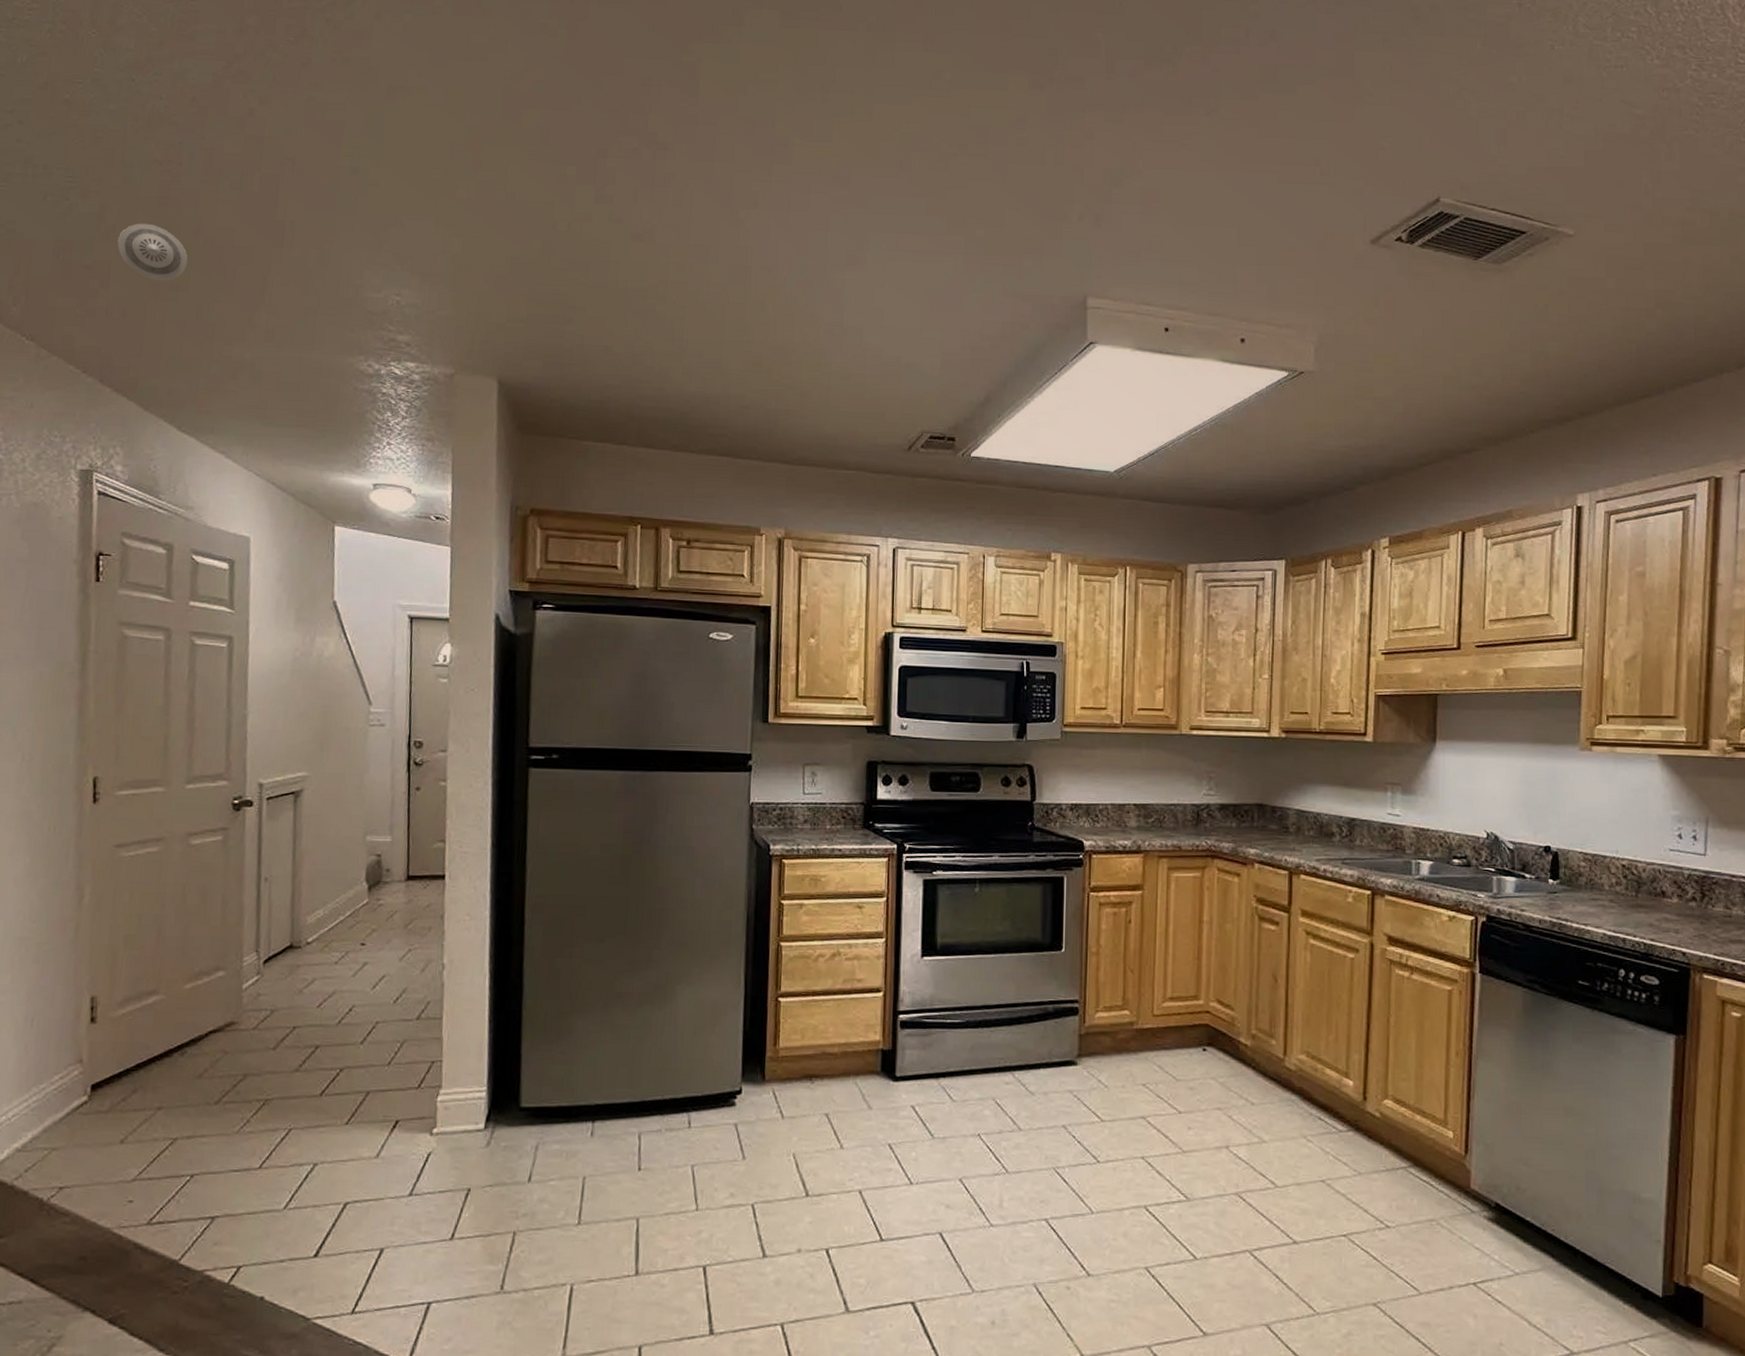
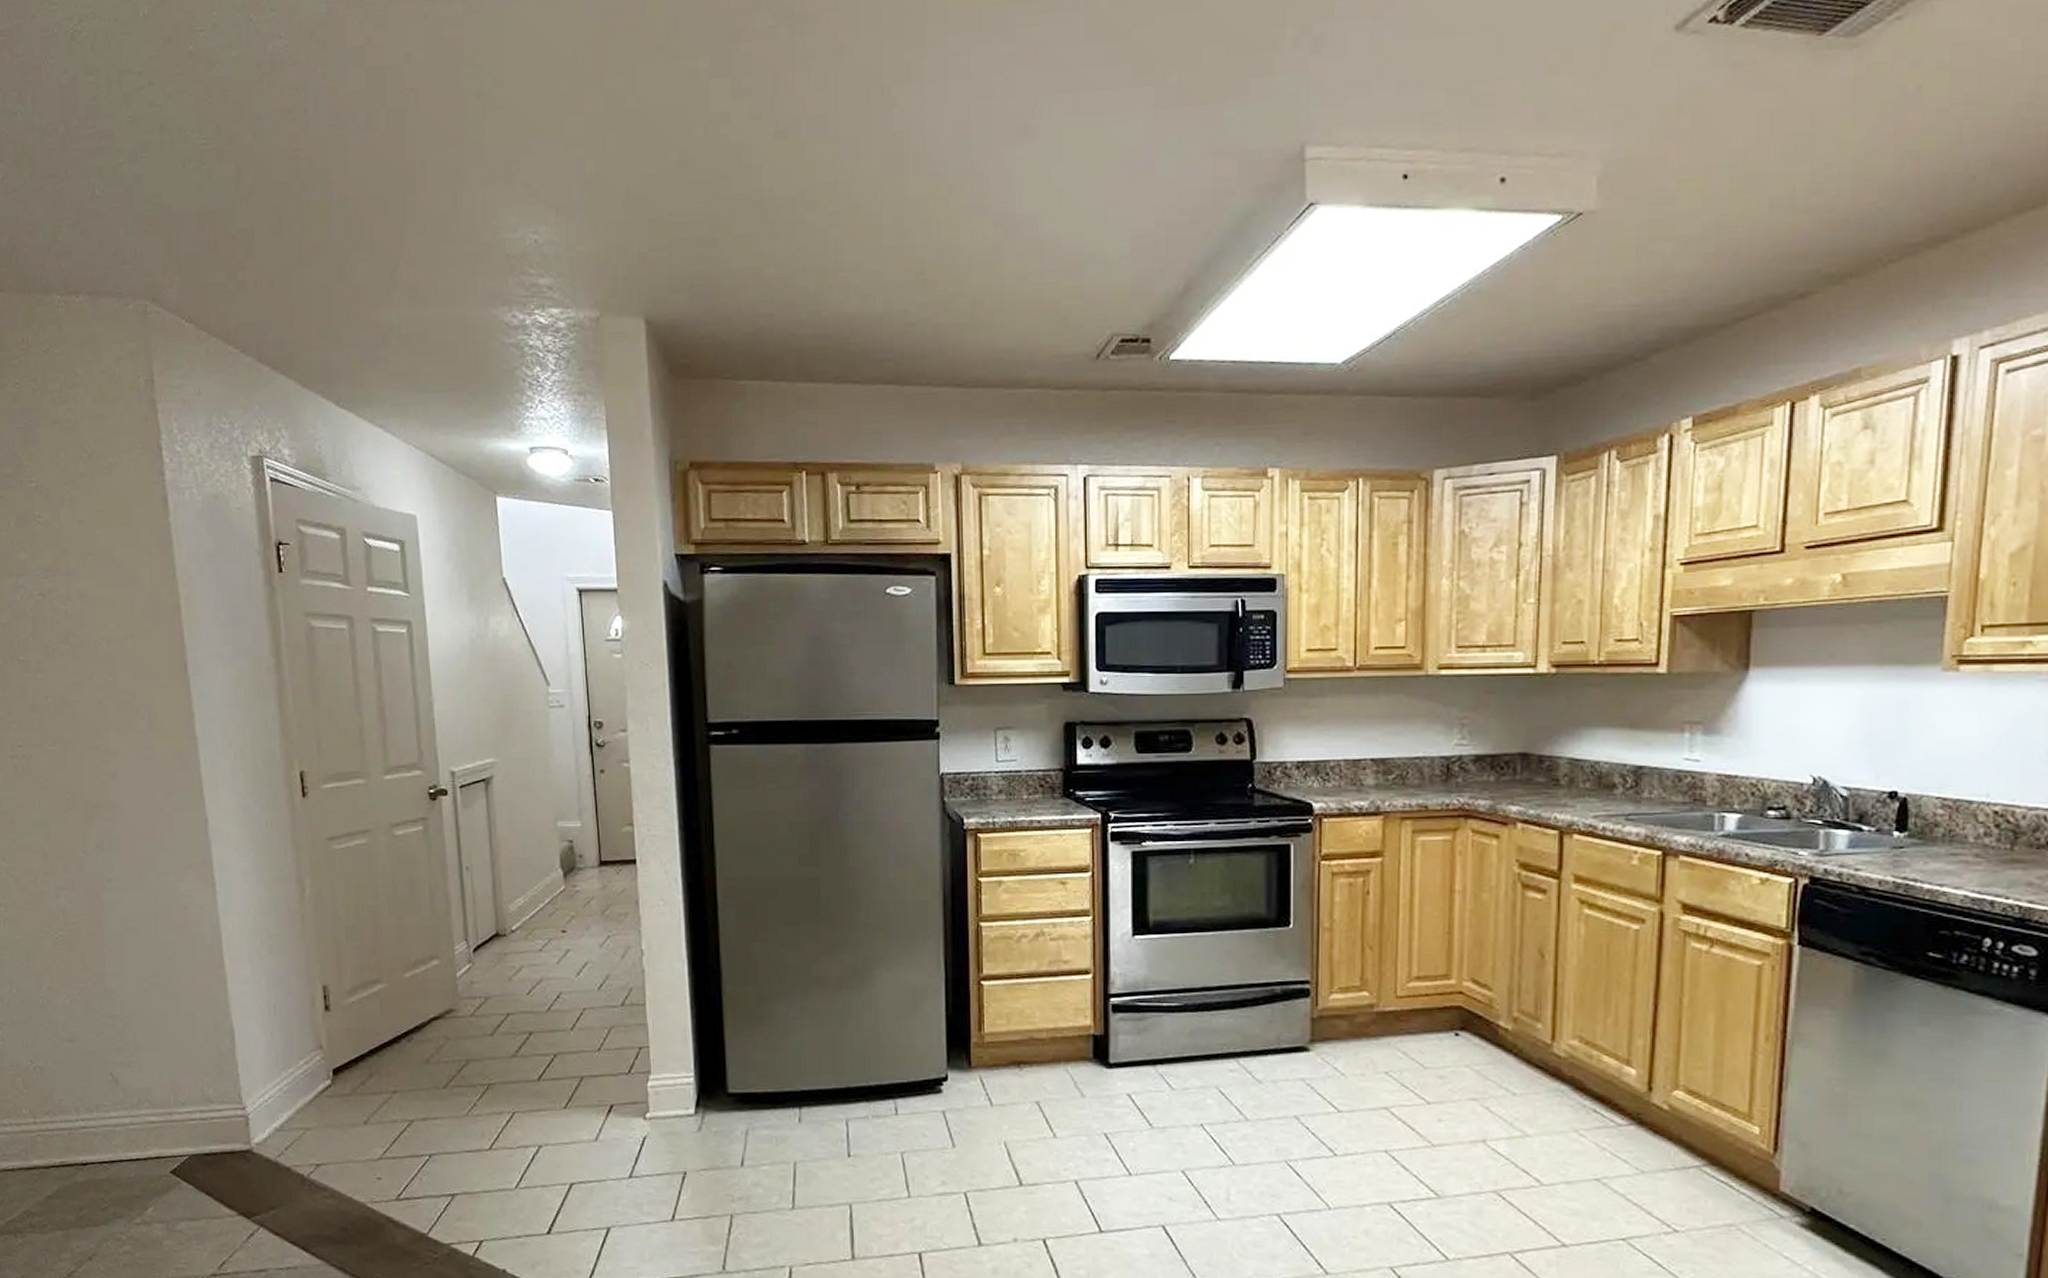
smoke detector: present [117,223,188,281] -> none [257,181,326,244]

